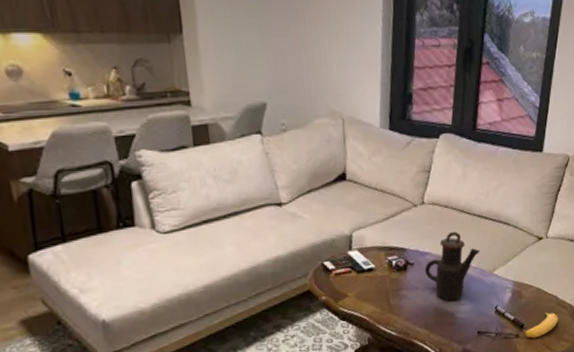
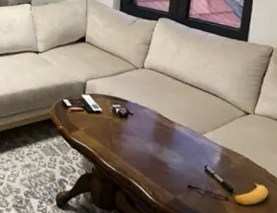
teapot: present [424,231,481,302] -> none [142,93,192,153]

